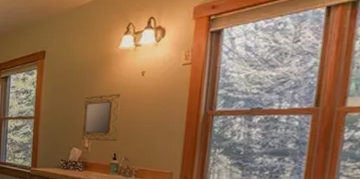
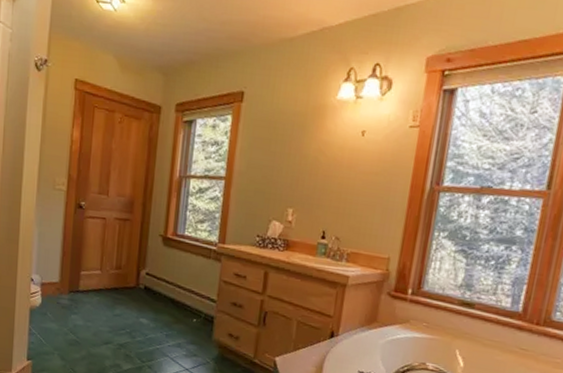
home mirror: present [81,94,121,142] -> none [284,155,335,216]

